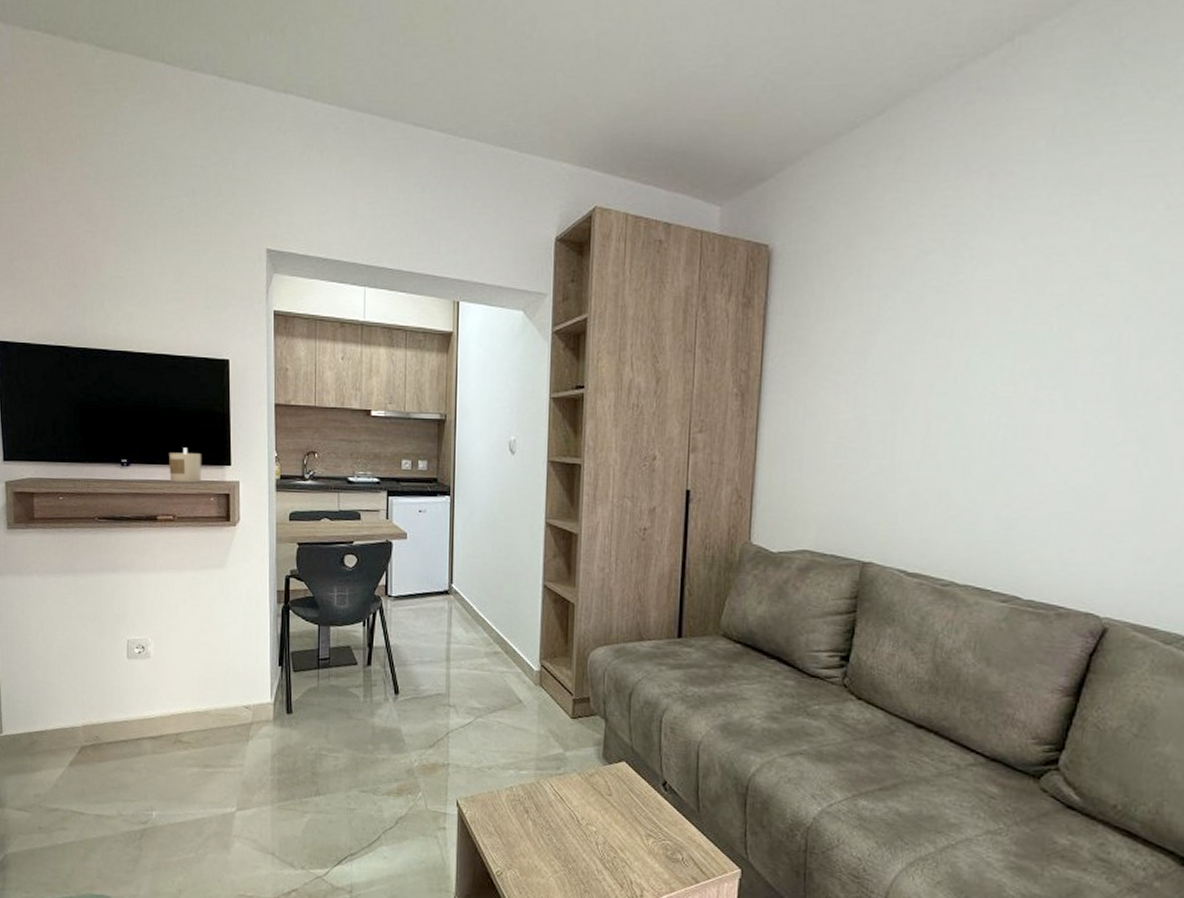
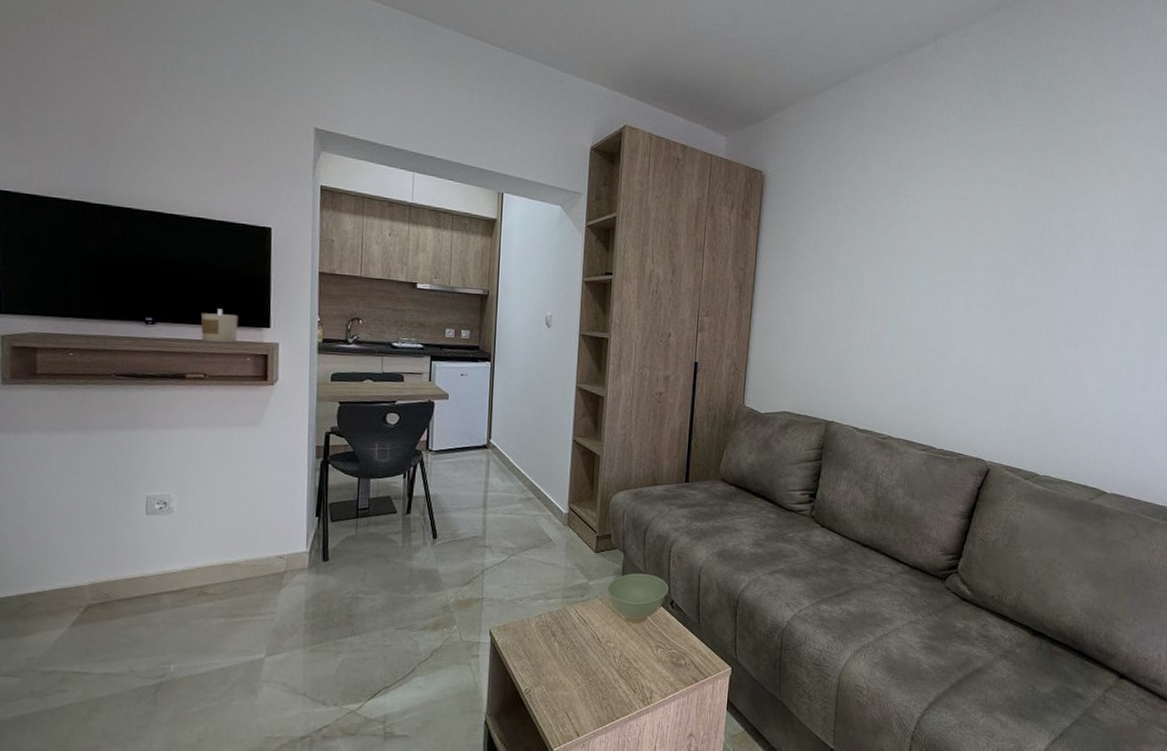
bowl: none [585,745,660,807] -> present [606,573,669,624]

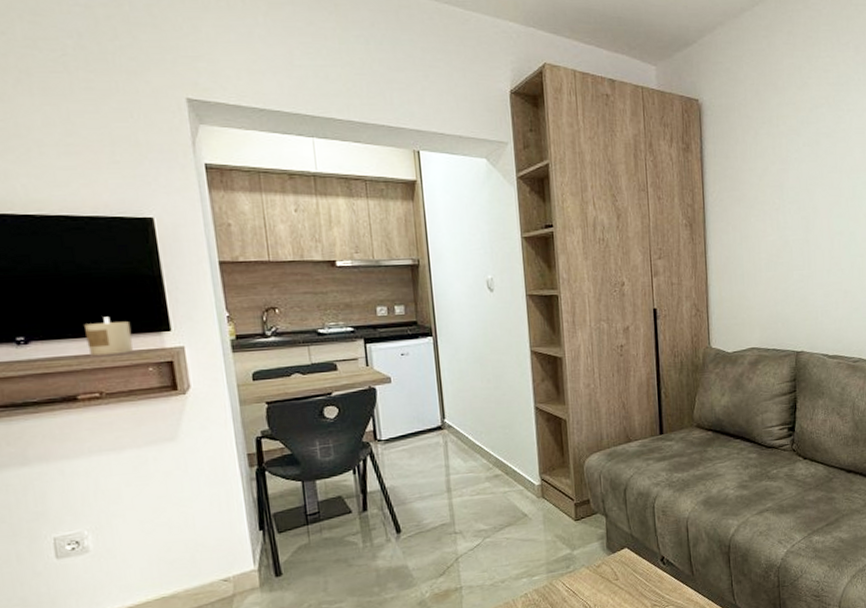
bowl: present [606,573,669,624] -> none [592,533,657,587]

